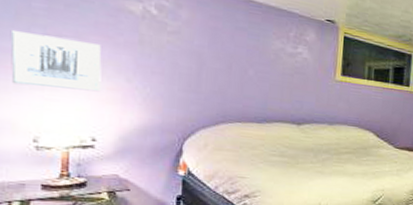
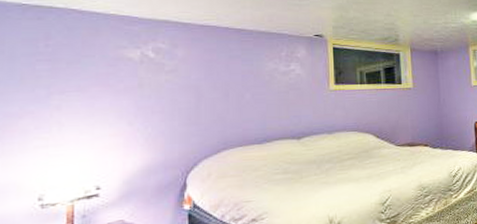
wall art: present [10,30,102,92] -> none [15,93,104,146]

